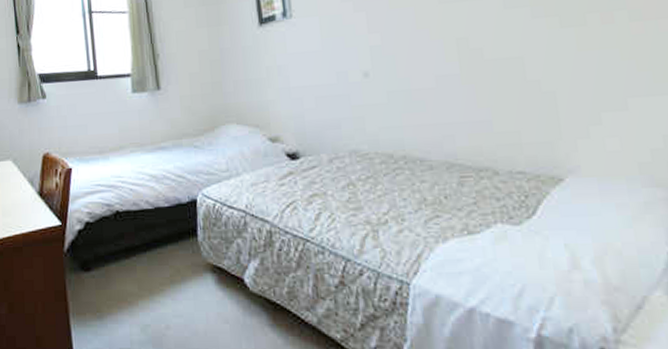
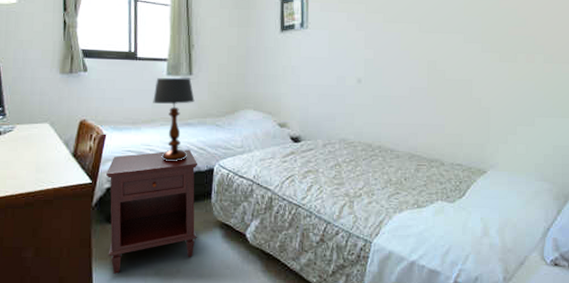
nightstand: none [75,178,185,332] -> present [105,149,198,274]
table lamp: none [119,93,166,195] -> present [153,77,195,162]

